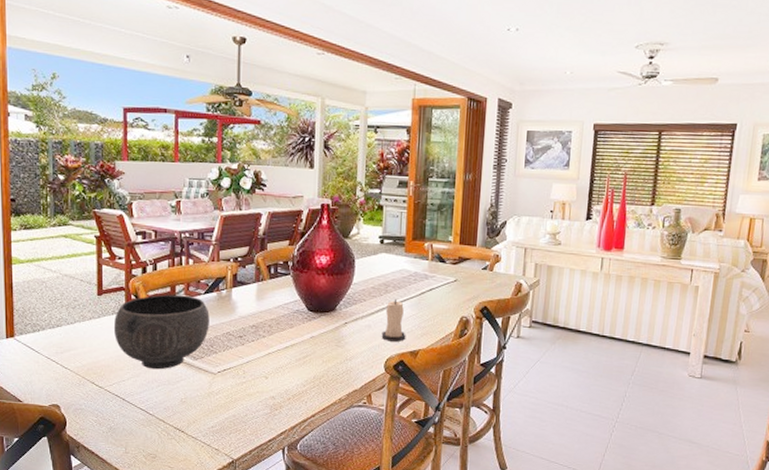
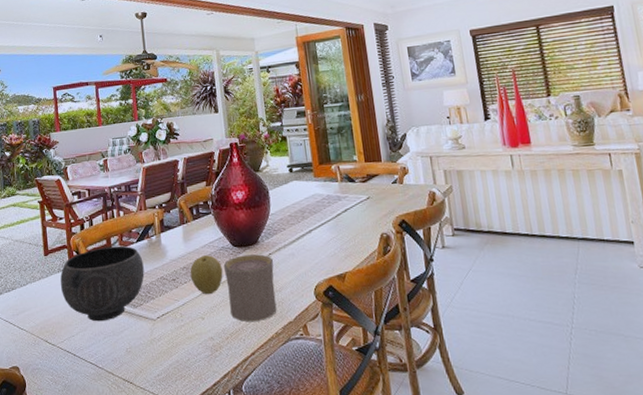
fruit: none [259,316,294,356] -> present [190,255,223,295]
cup: none [295,321,348,386] -> present [223,254,277,321]
candle: present [381,299,406,342] -> none [306,224,331,267]

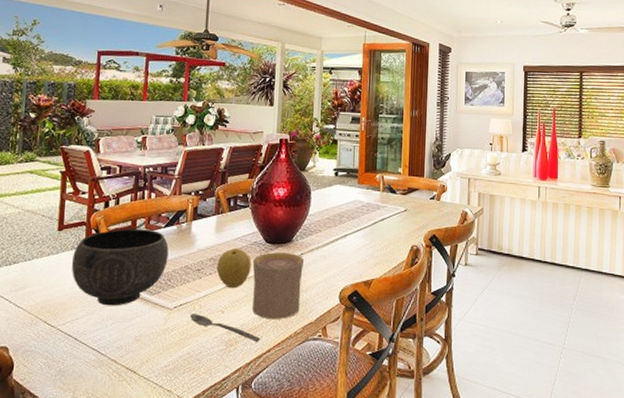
spoon: none [173,322,243,345] -> present [190,314,260,342]

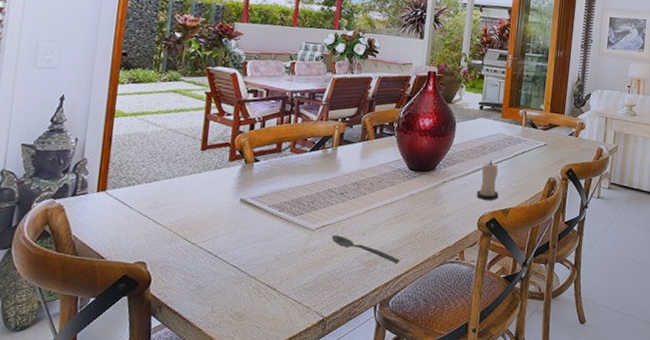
bowl: present [71,228,169,306] -> none [213,151,313,226]
fruit: present [216,248,251,289] -> none [360,174,395,213]
cup: present [252,252,304,319] -> none [393,179,445,242]
candle: none [336,229,360,272] -> present [476,161,499,200]

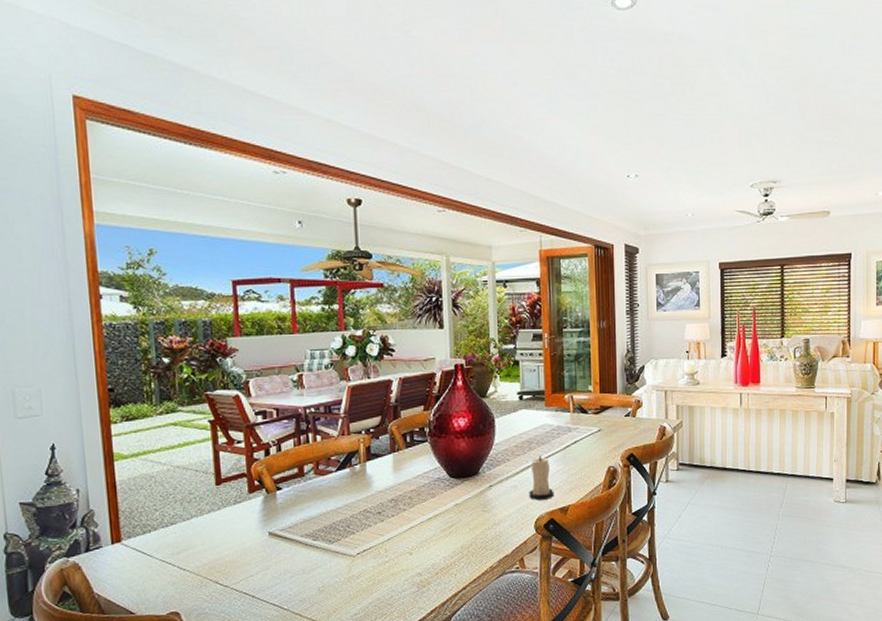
spoon: present [332,235,399,263] -> none [376,558,454,580]

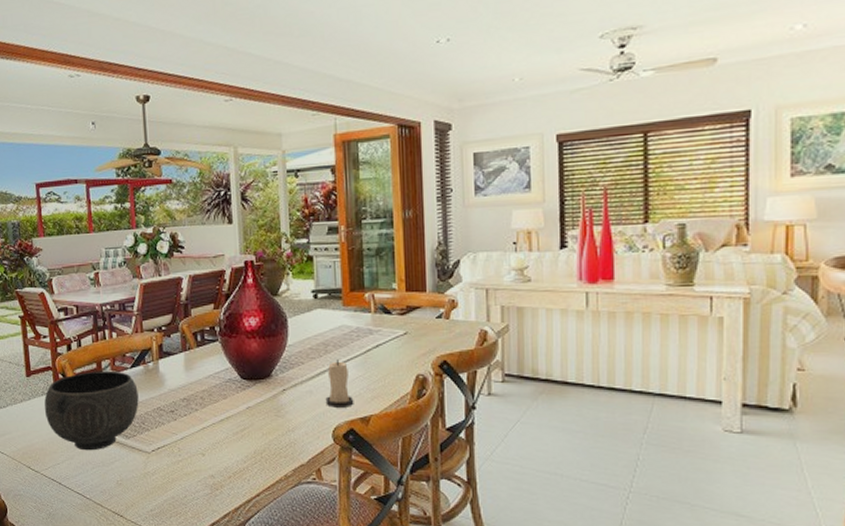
bowl: none [236,475,344,560] -> present [44,371,139,451]

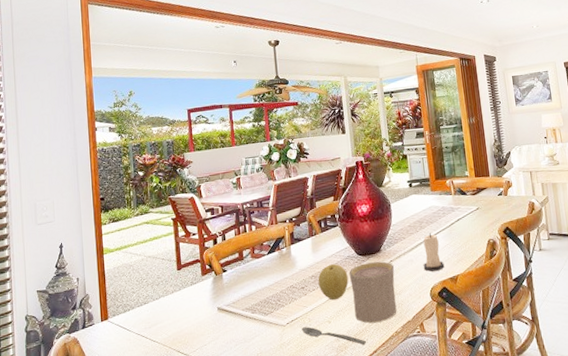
bowl: present [44,371,139,451] -> none [193,258,275,331]
spoon: none [170,457,247,485] -> present [302,327,366,345]
fruit: none [190,387,229,430] -> present [318,264,349,301]
cup: none [229,389,288,461] -> present [349,261,397,323]

